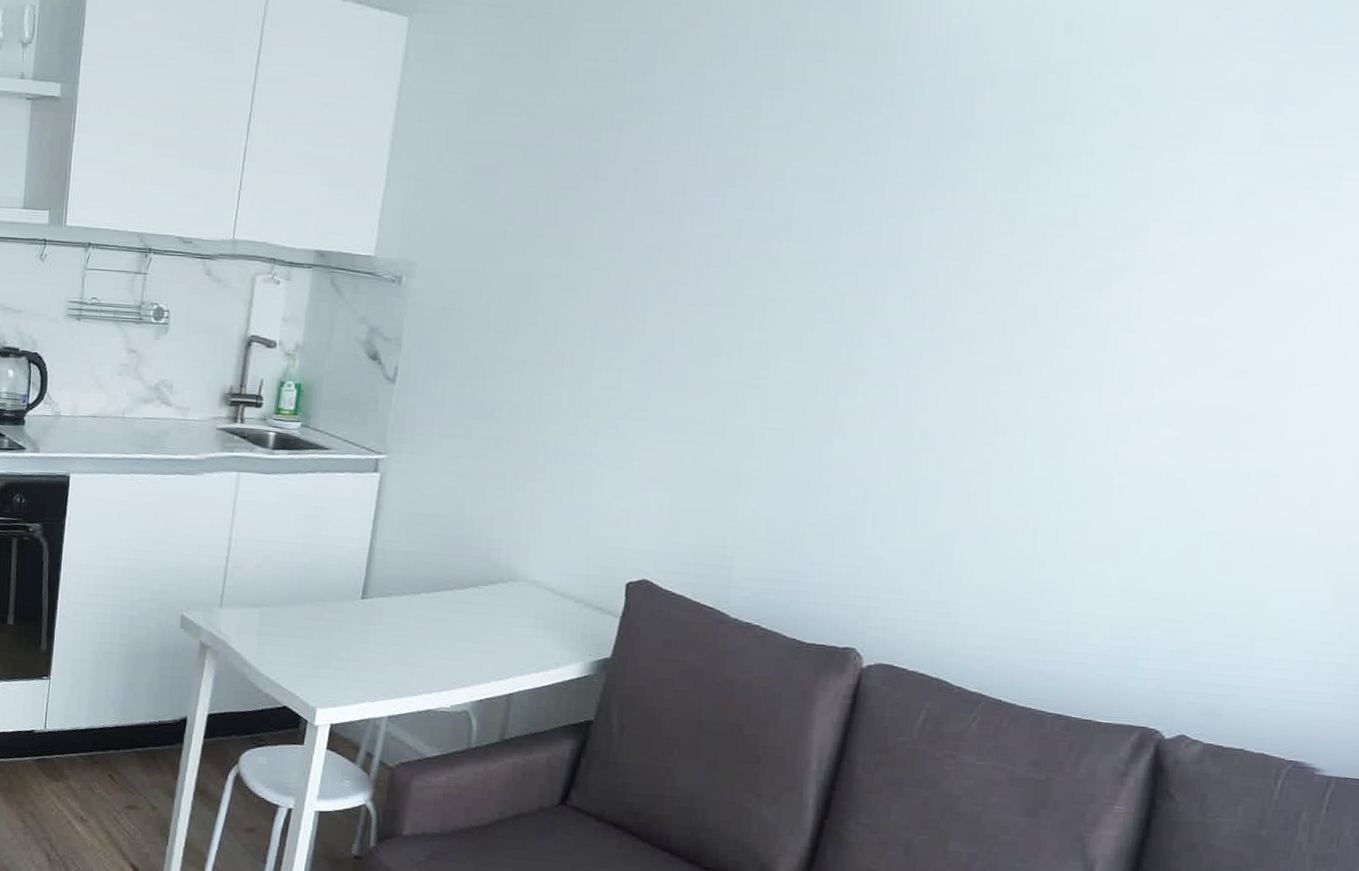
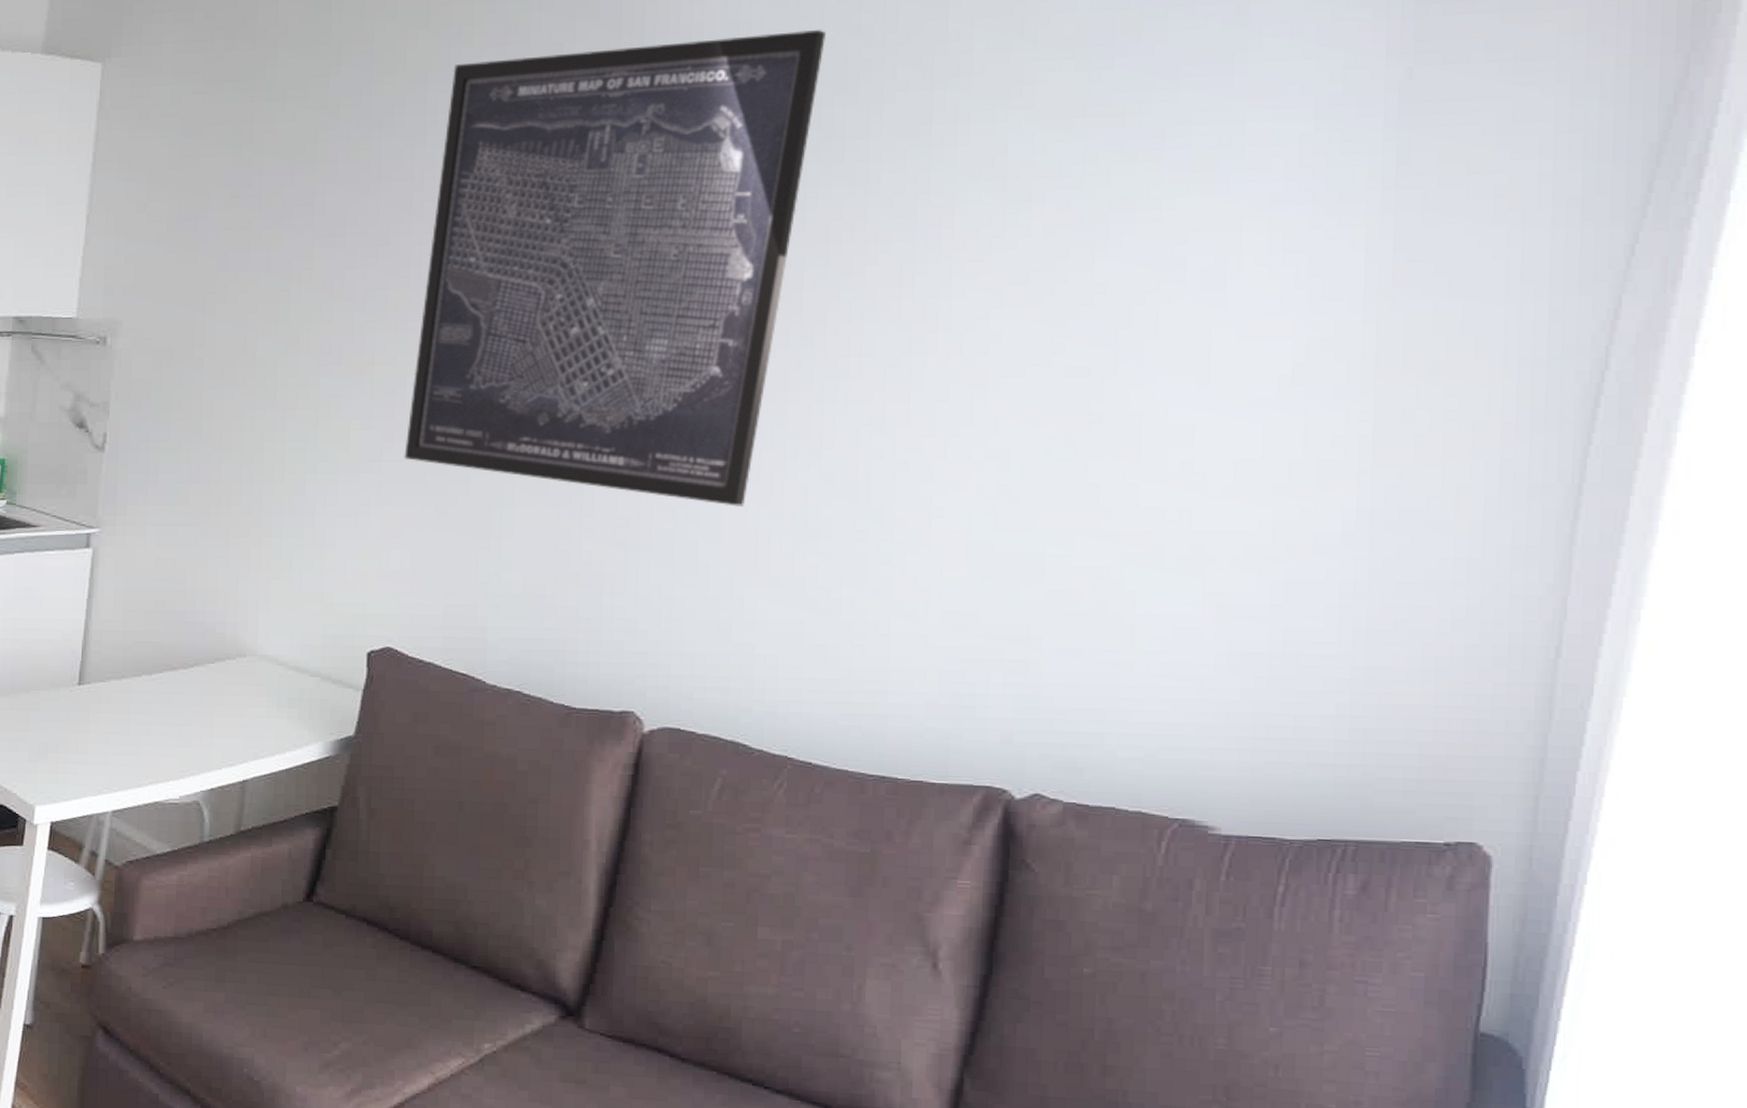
wall art: none [668,52,1052,473] -> present [404,30,826,507]

